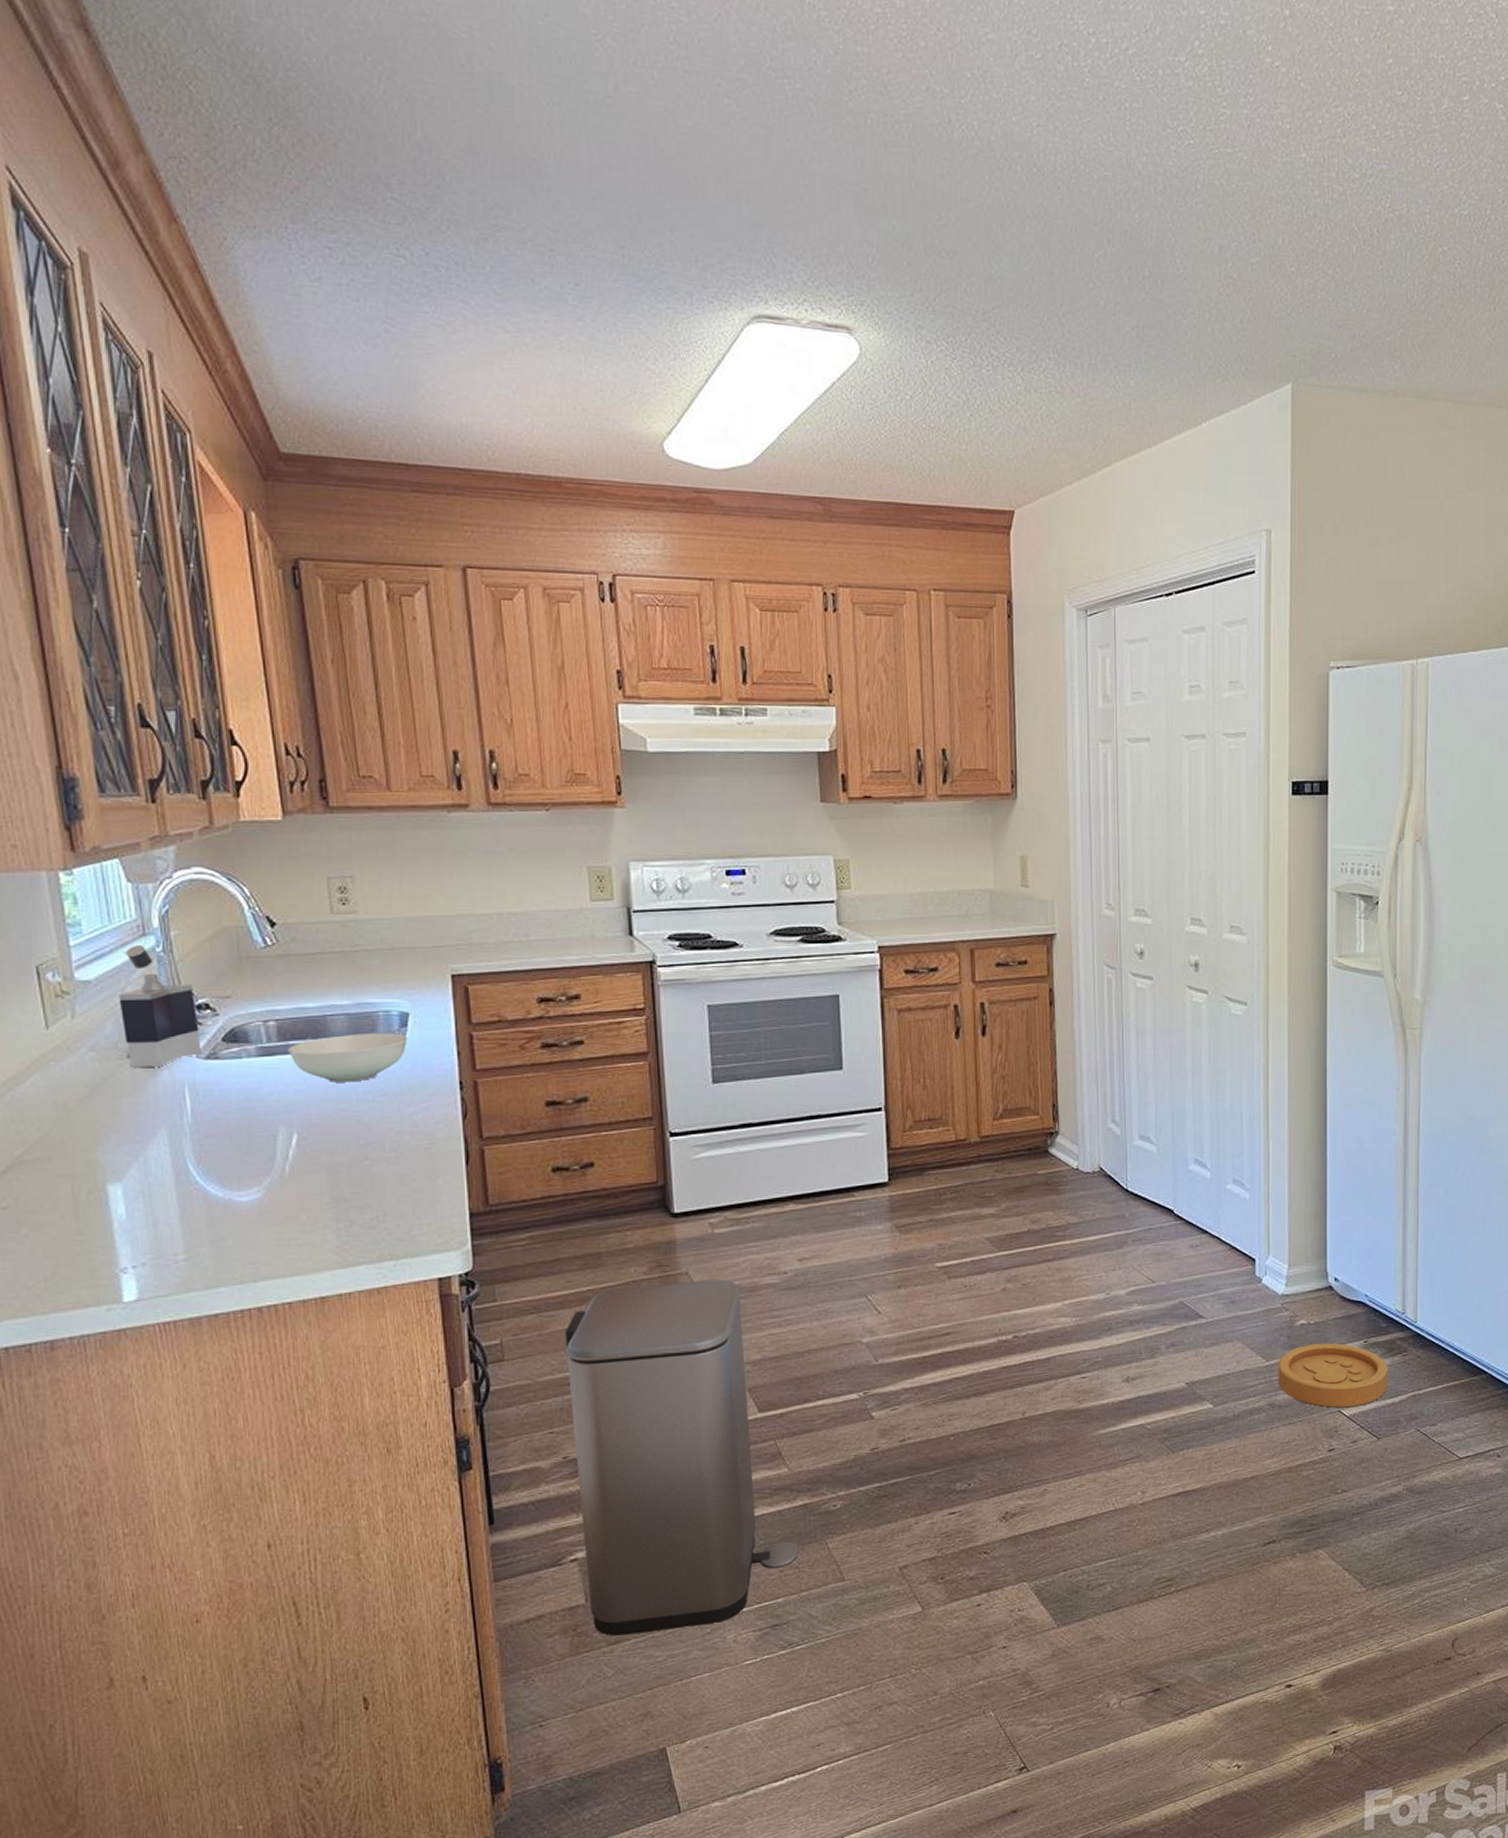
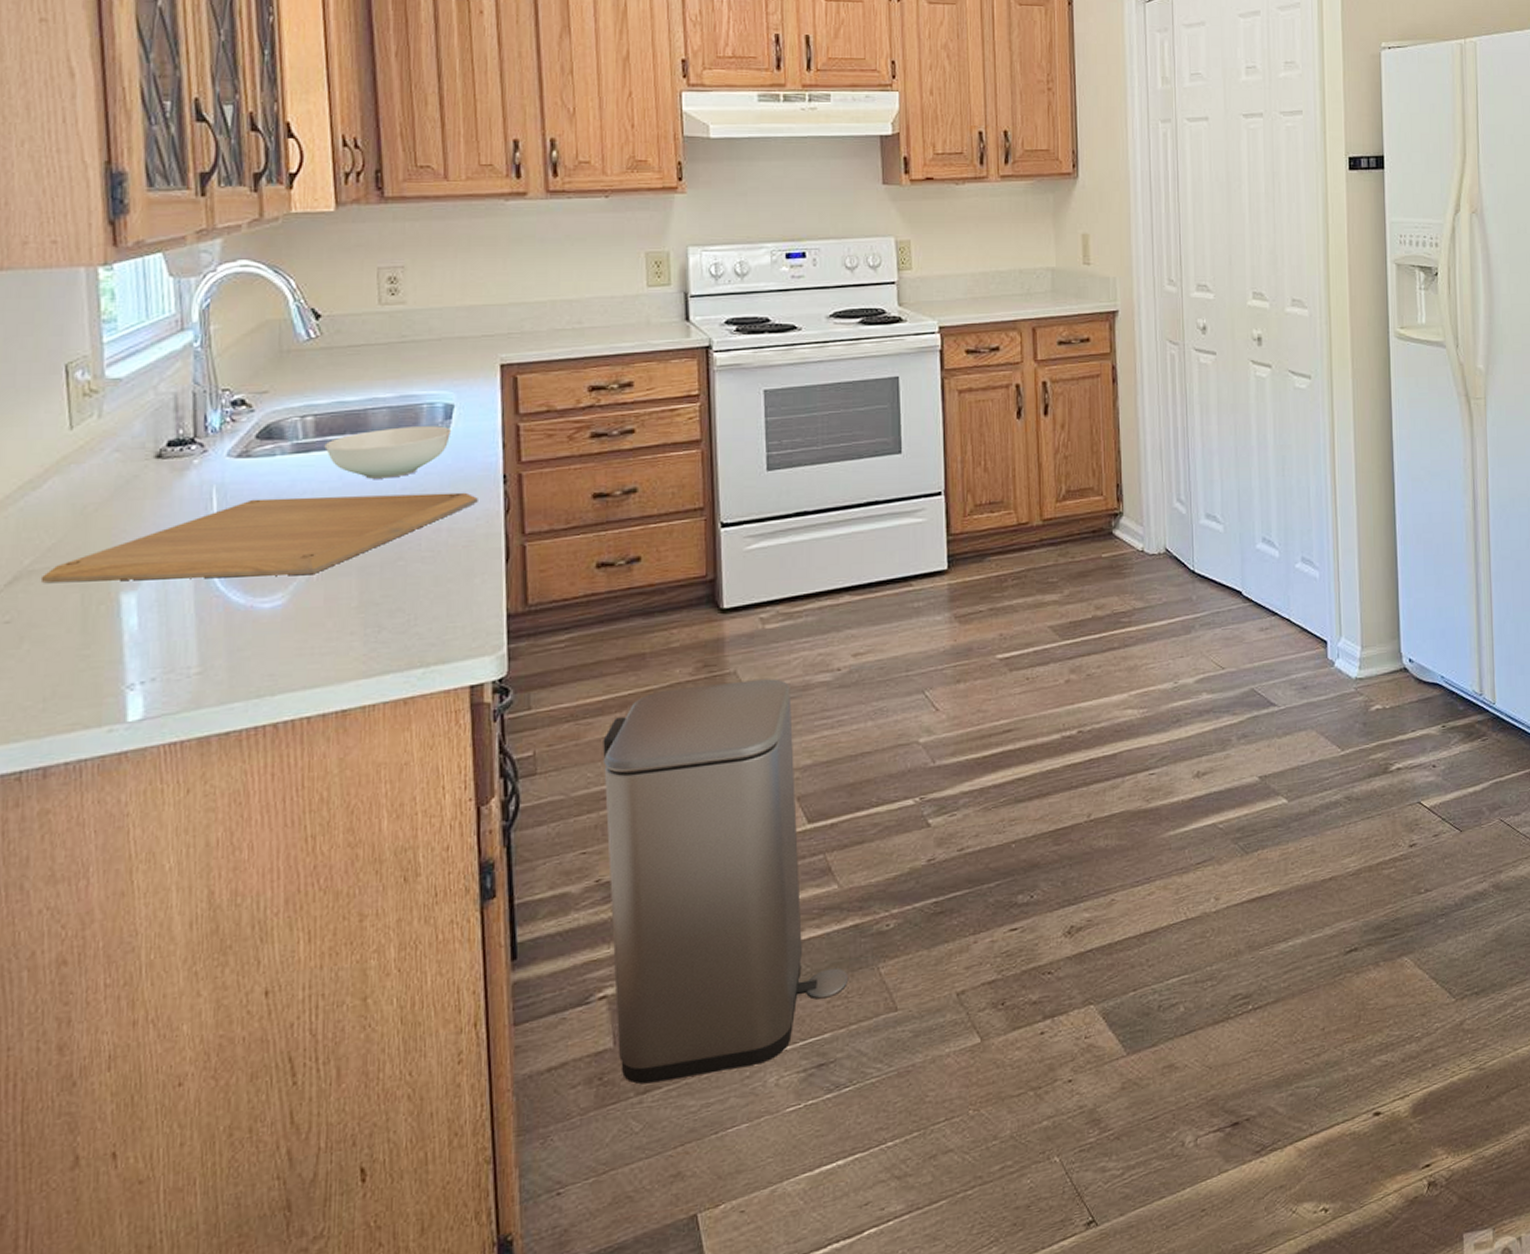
chopping board: none [31,1097,437,1173] -> present [40,492,478,582]
perfume bottle: present [118,946,202,1067] -> none [150,341,234,468]
pet bowl: present [1278,1343,1388,1408] -> none [1354,729,1469,799]

